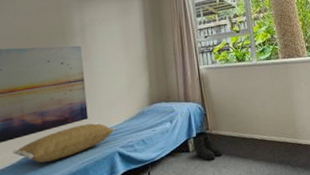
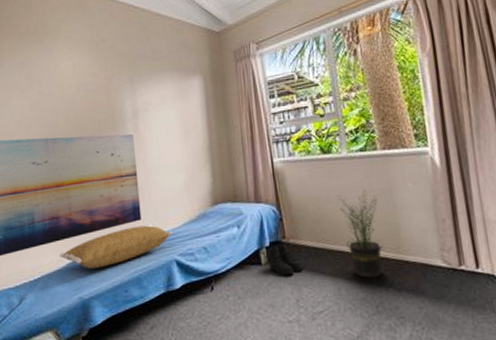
potted plant: none [249,90,283,159] -> present [337,190,383,278]

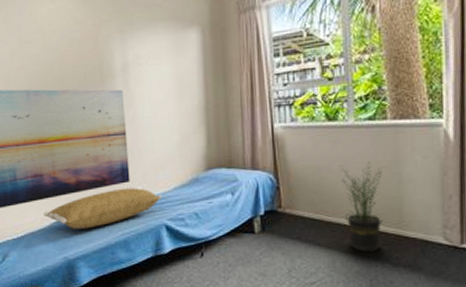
boots: present [267,243,303,276] -> none [262,213,298,246]

